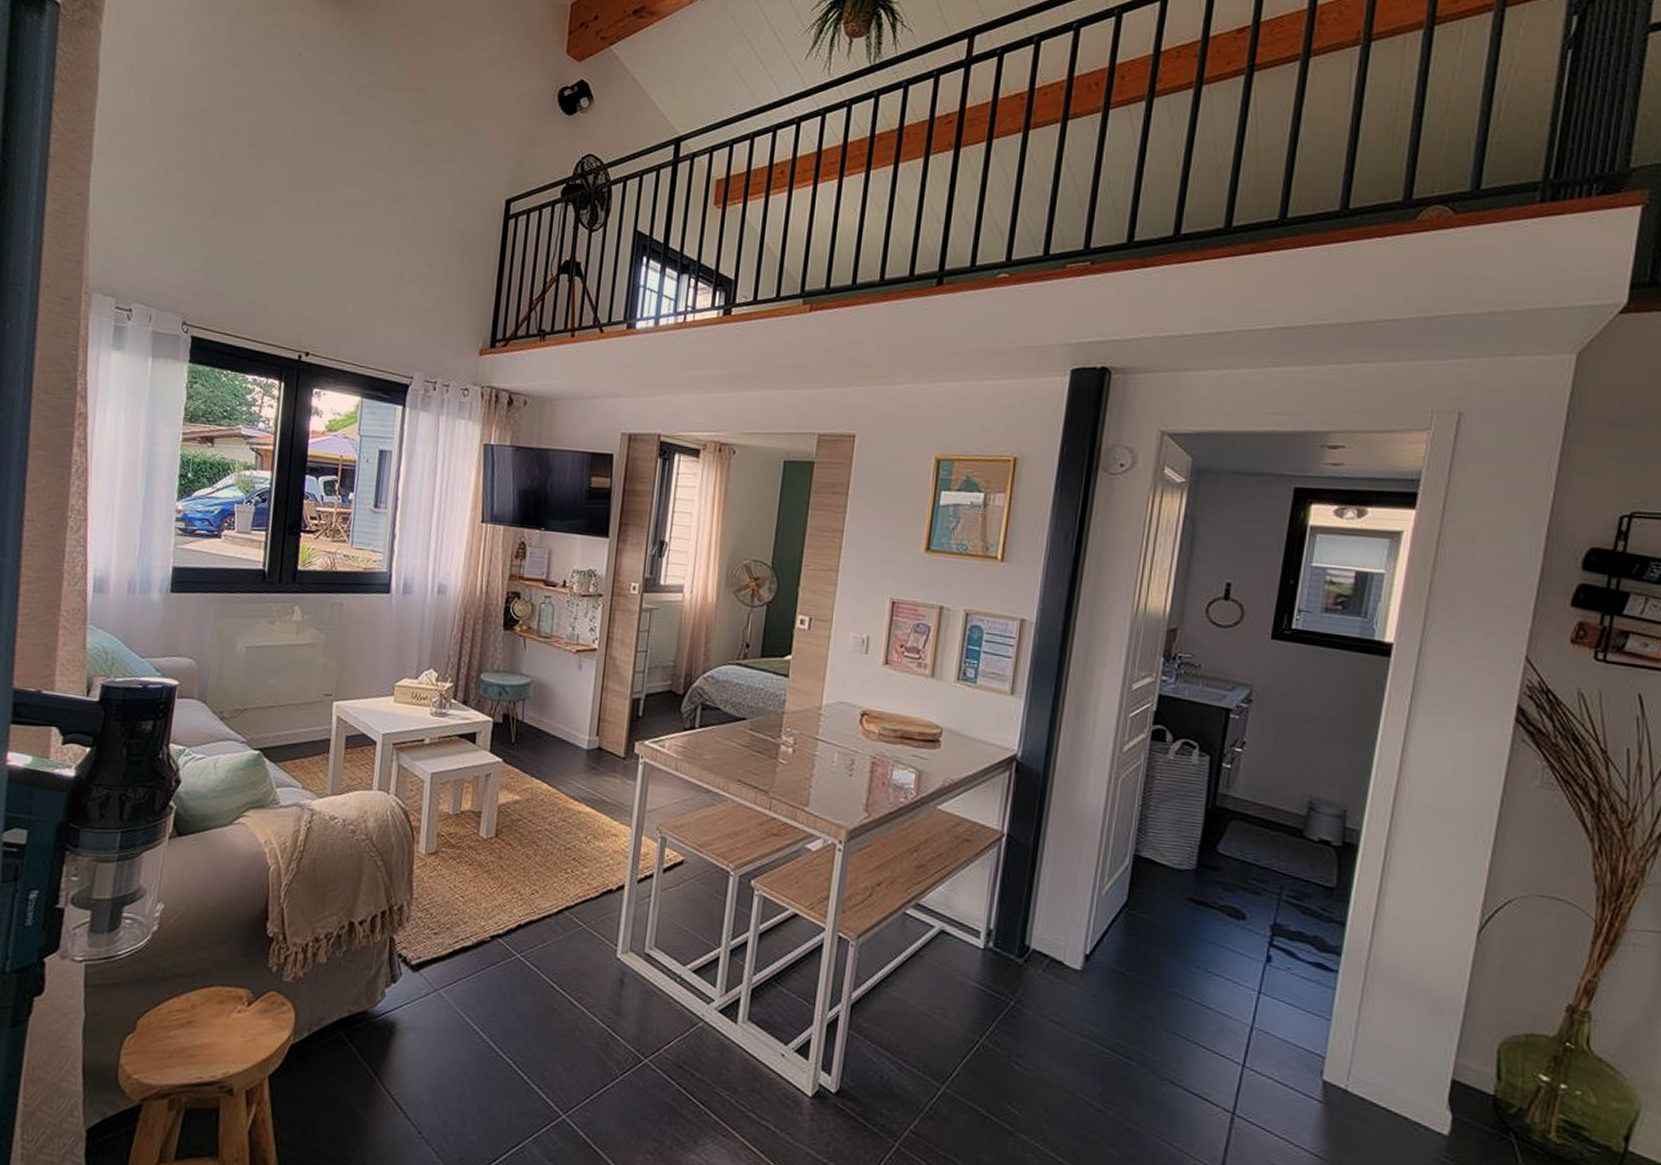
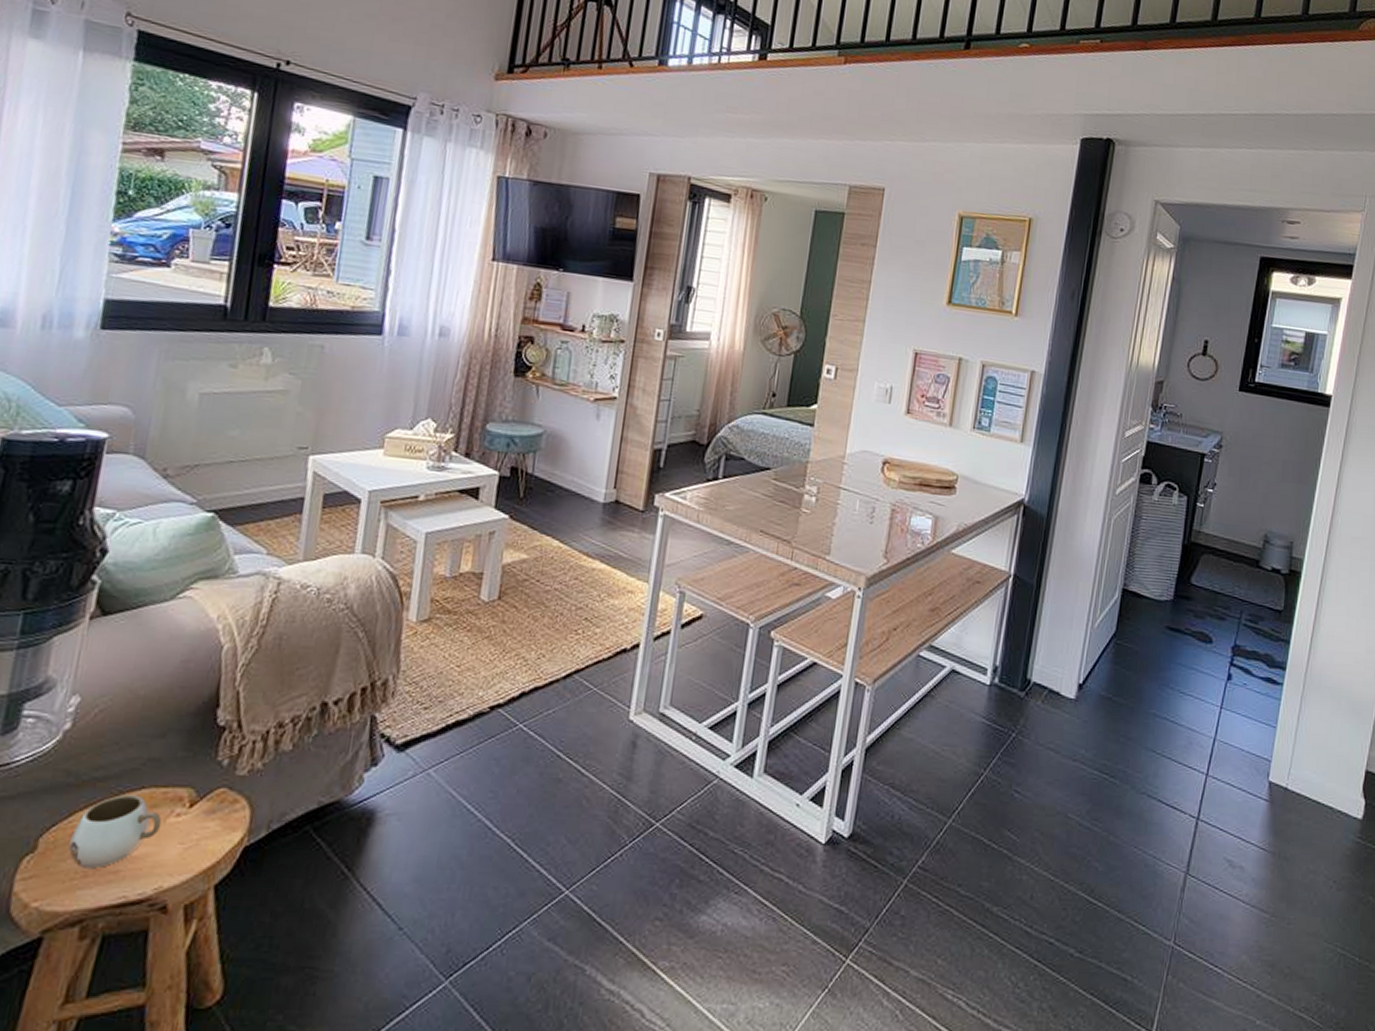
mug: none [159,990,227,1051] -> present [69,795,162,869]

